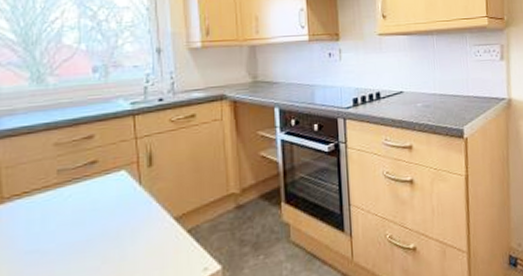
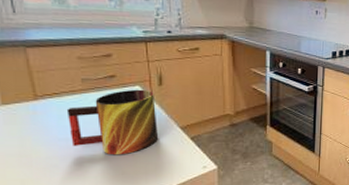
mug: none [37,173,147,266] -> present [66,89,158,155]

